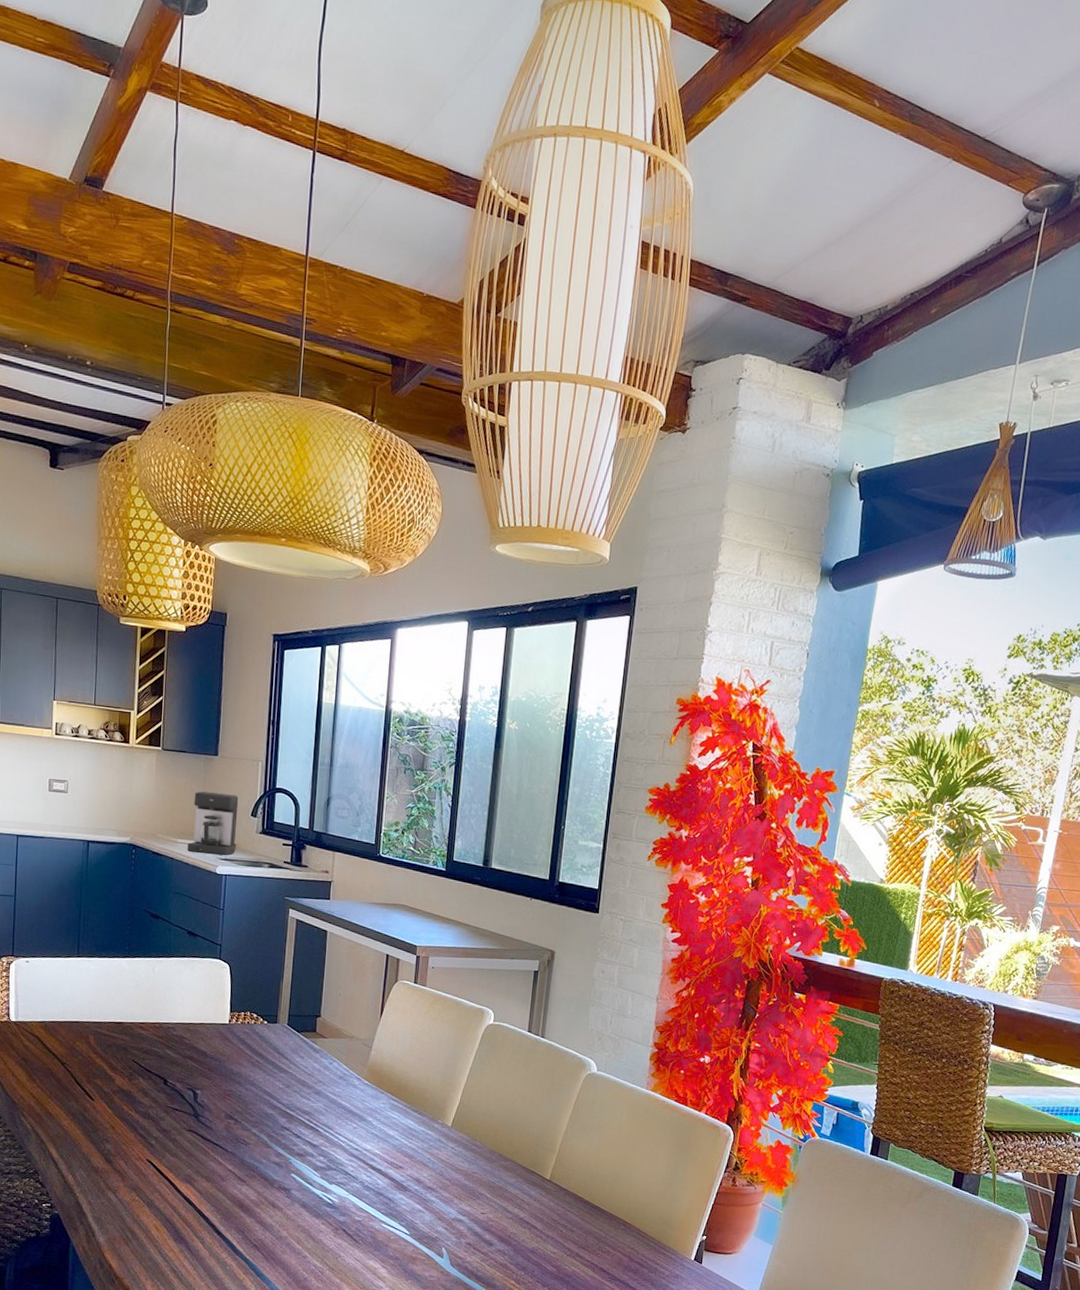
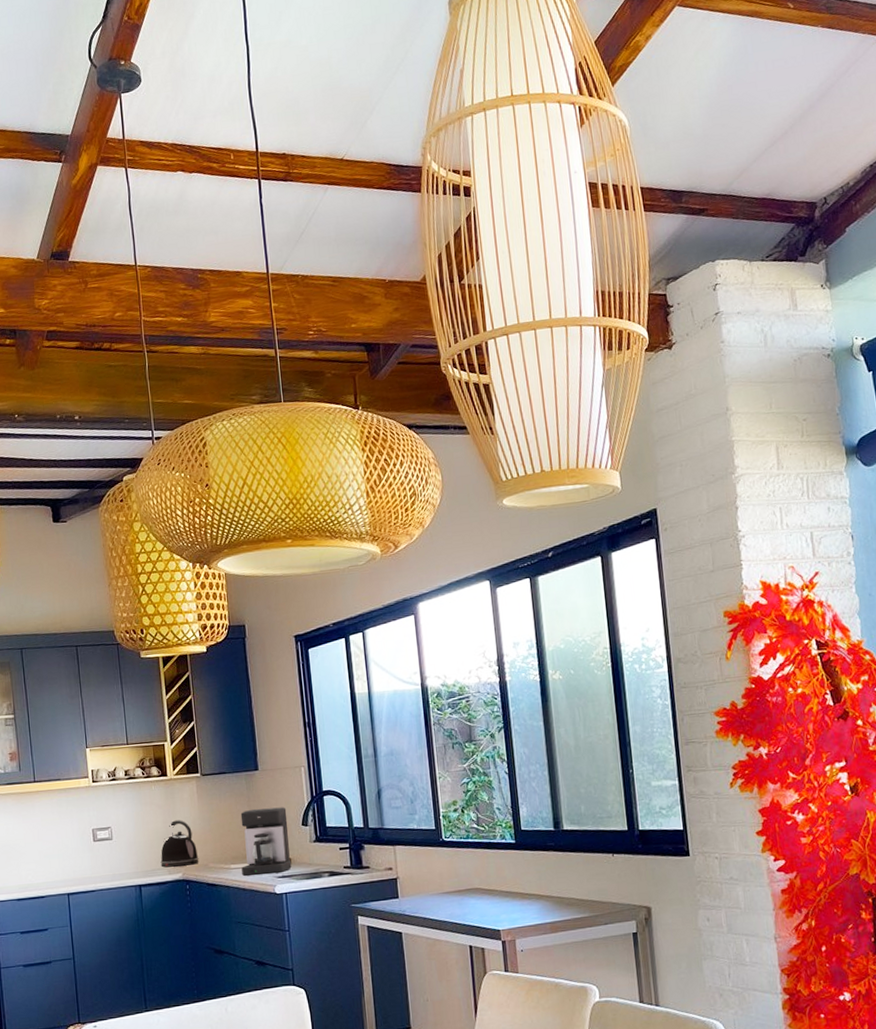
kettle: none [111,787,149,832] -> present [160,820,199,868]

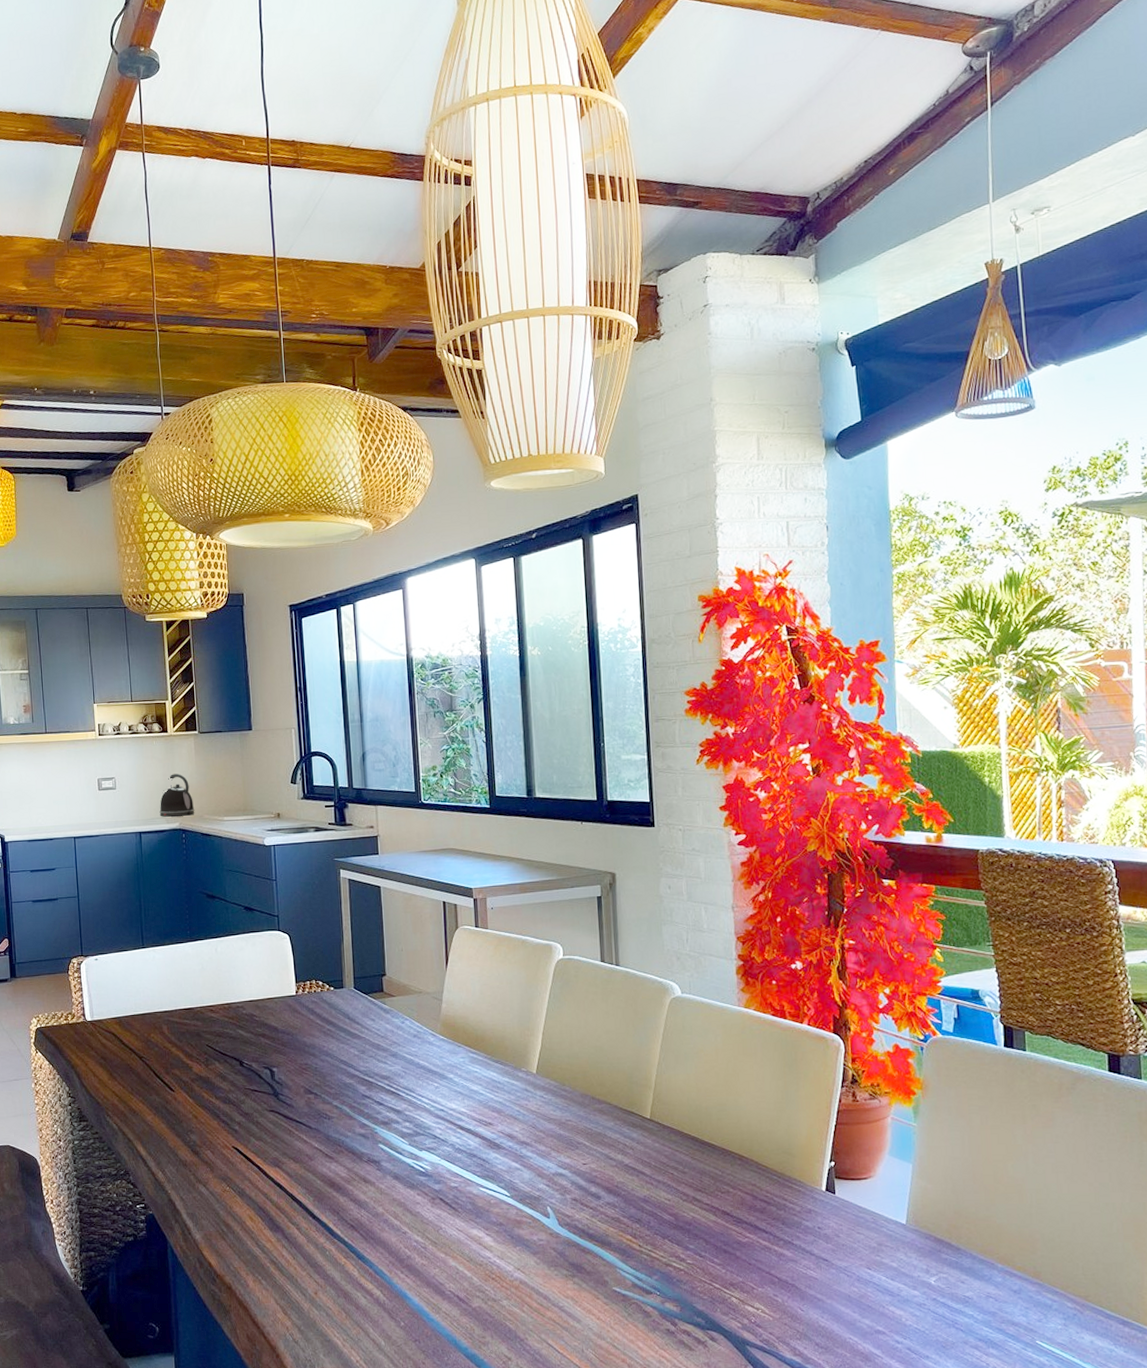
coffee maker: present [240,807,292,877] -> none [234,765,280,829]

